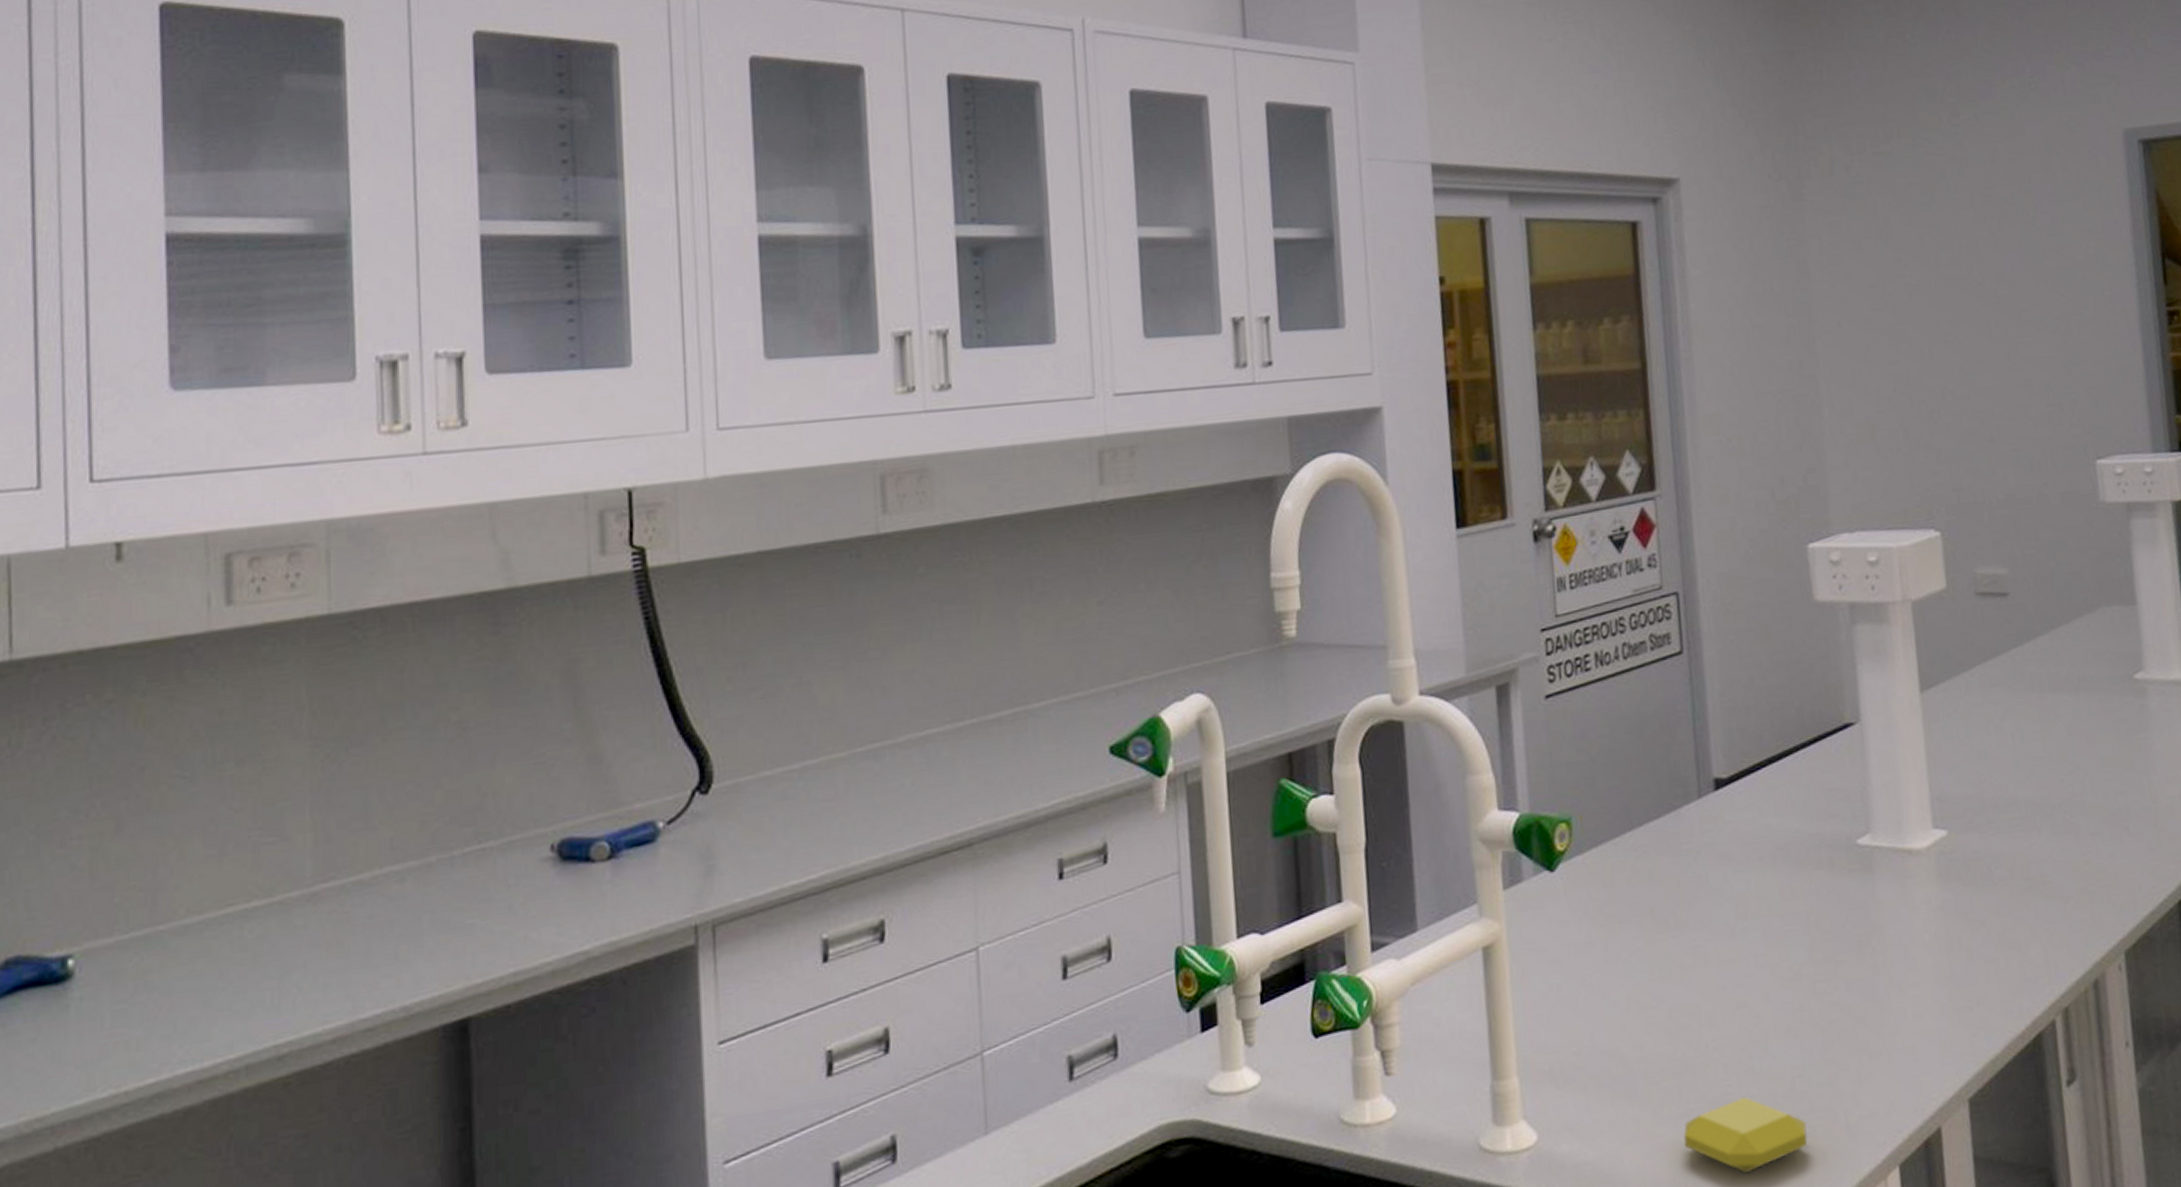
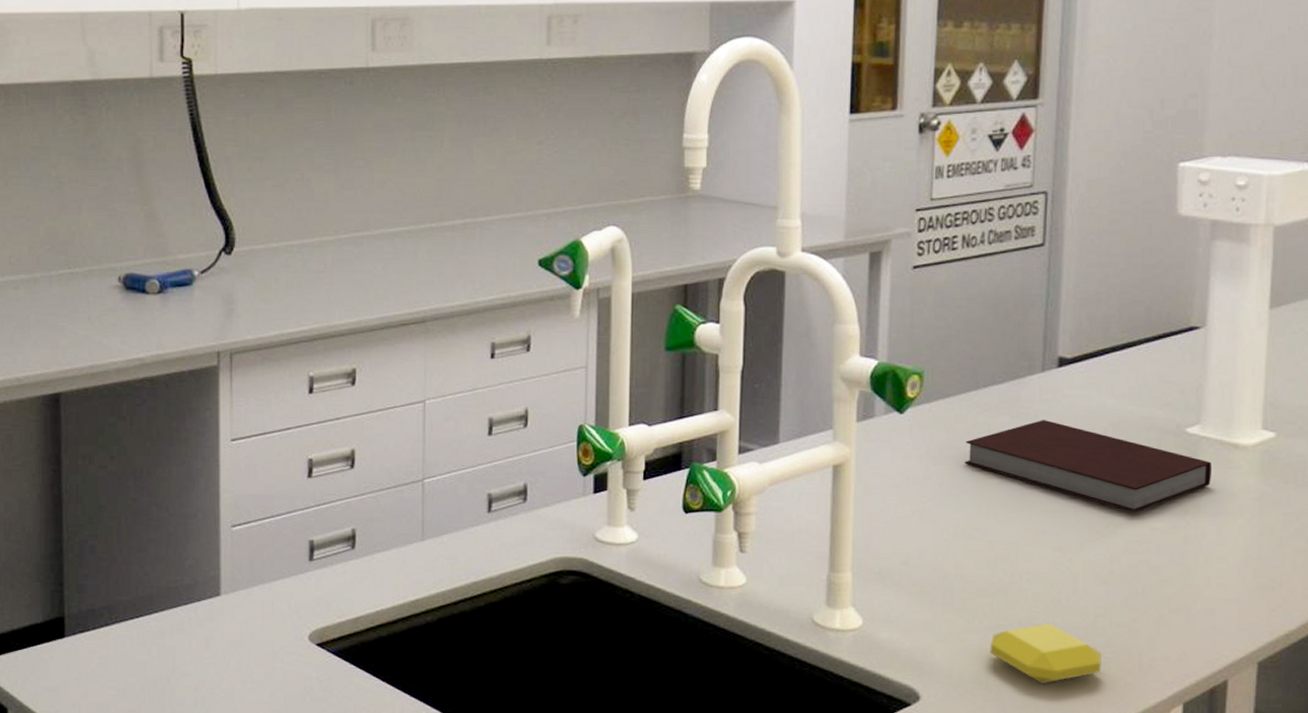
notebook: none [1626,854,1891,948] -> present [965,420,1211,513]

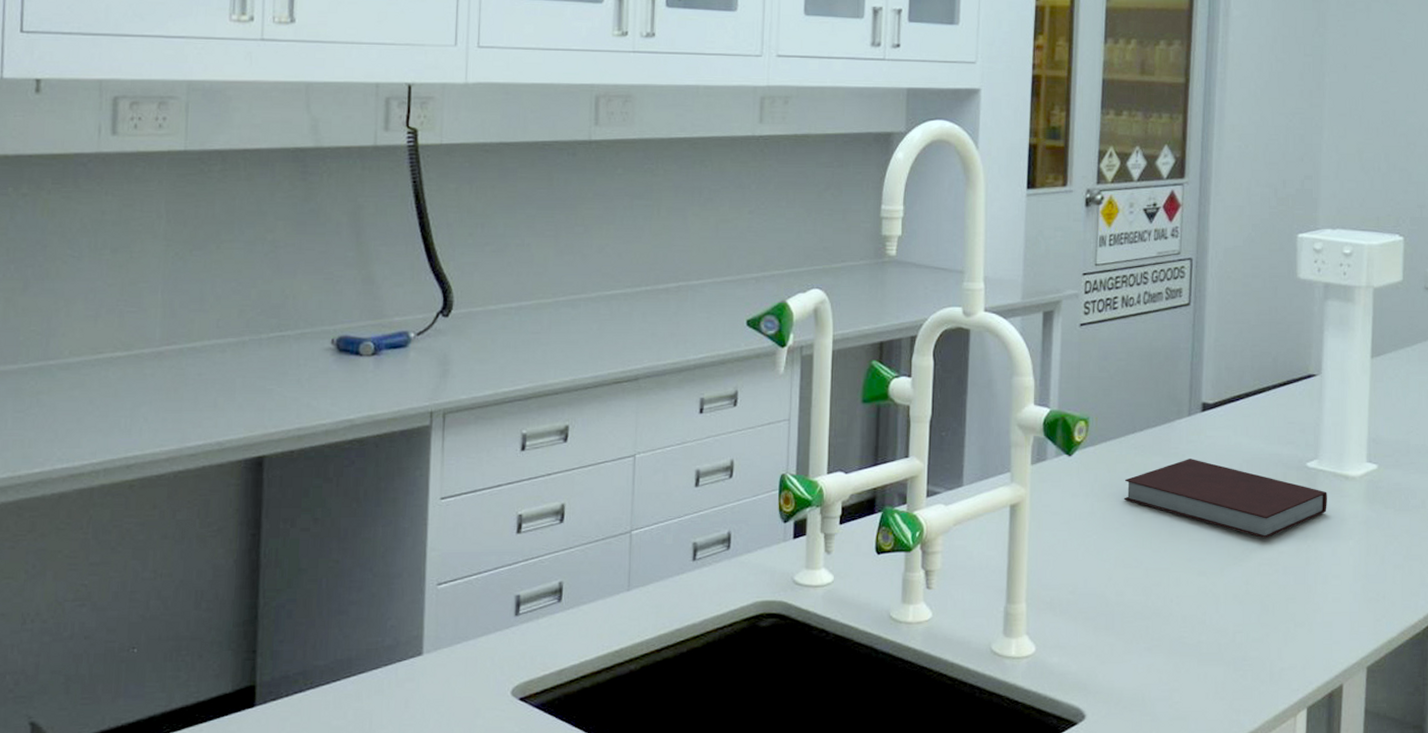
soap bar: present [990,623,1102,685] -> none [1145,641,1239,698]

